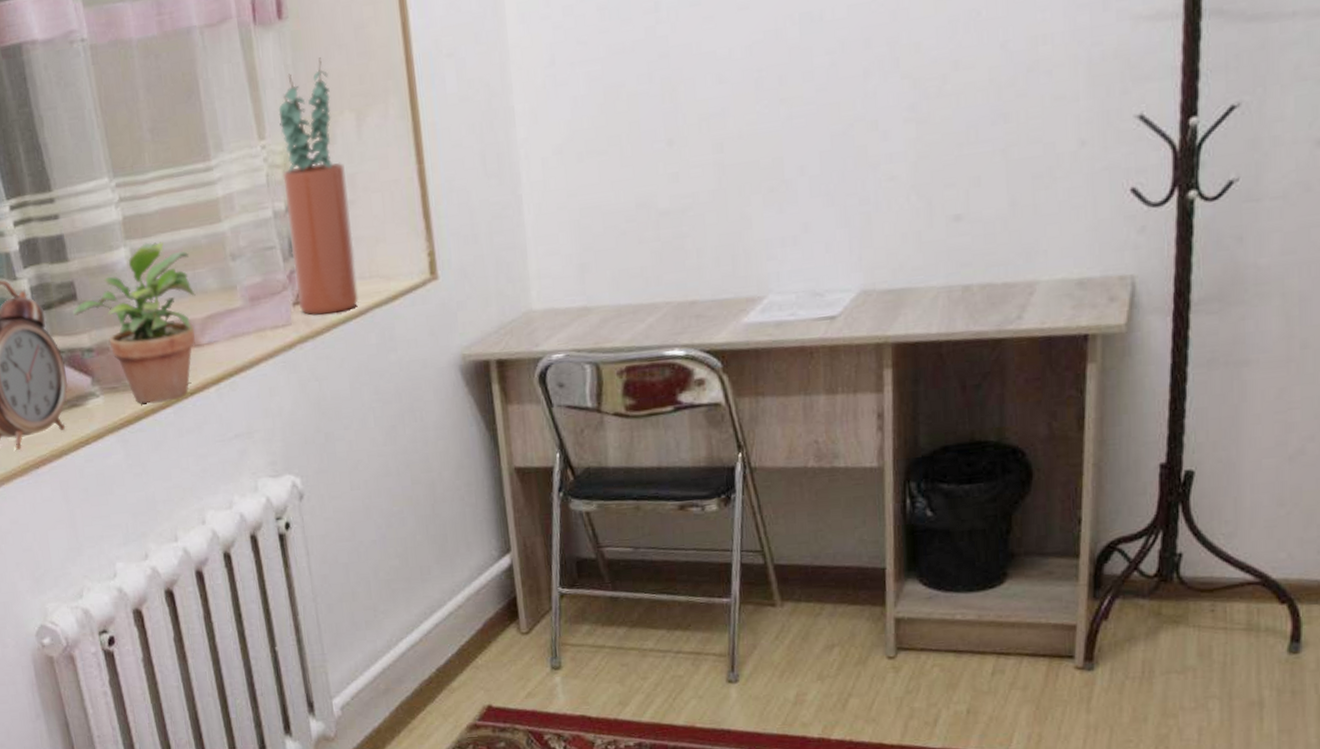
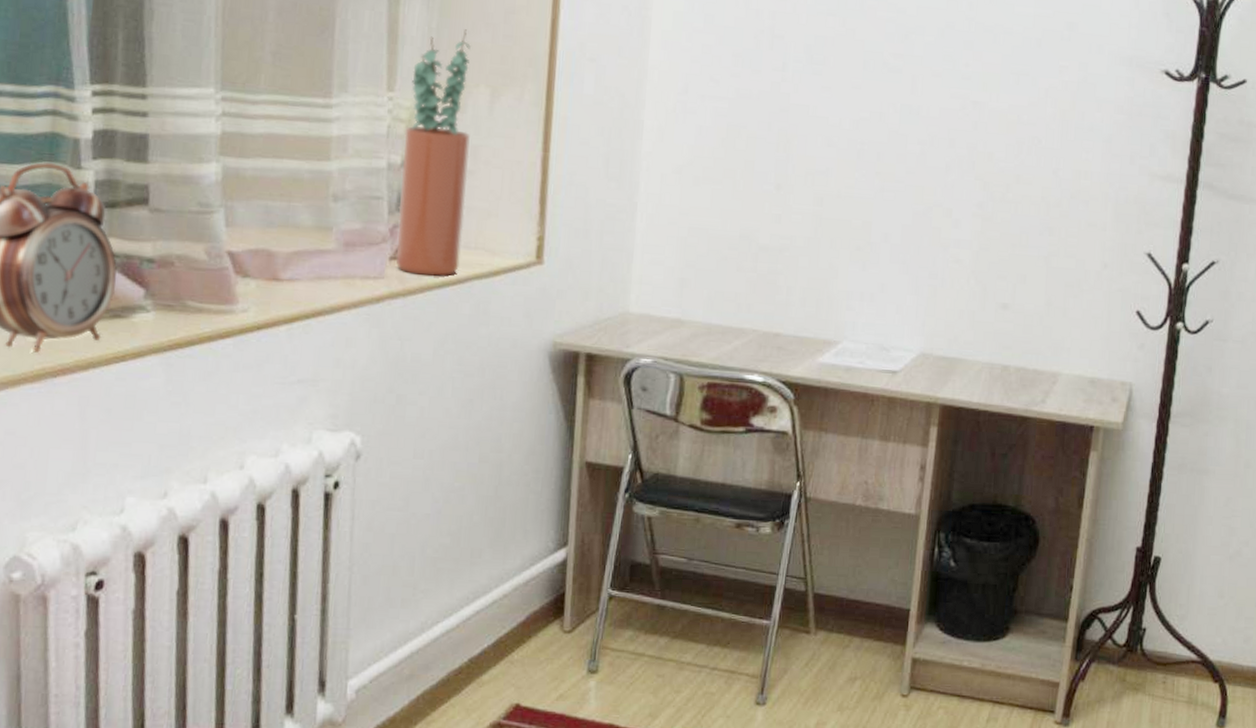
potted plant: present [73,241,196,405] -> none [140,163,288,333]

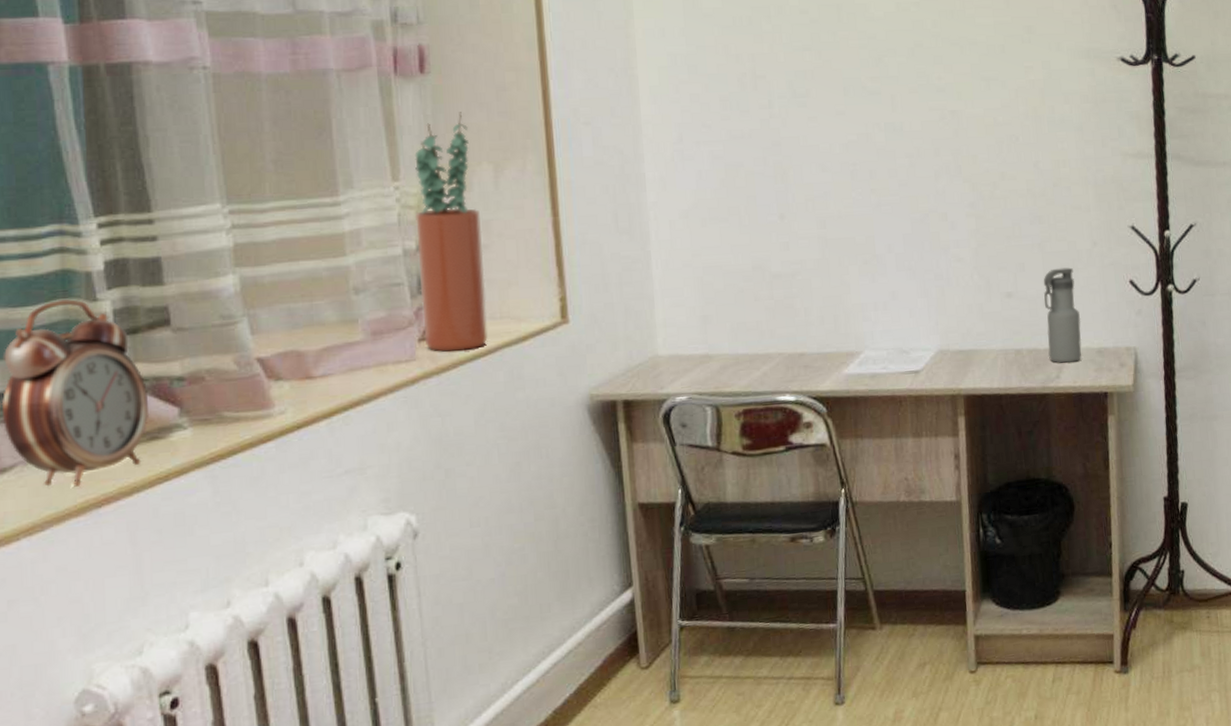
water bottle: none [1037,286,1078,389] -> present [1043,267,1082,364]

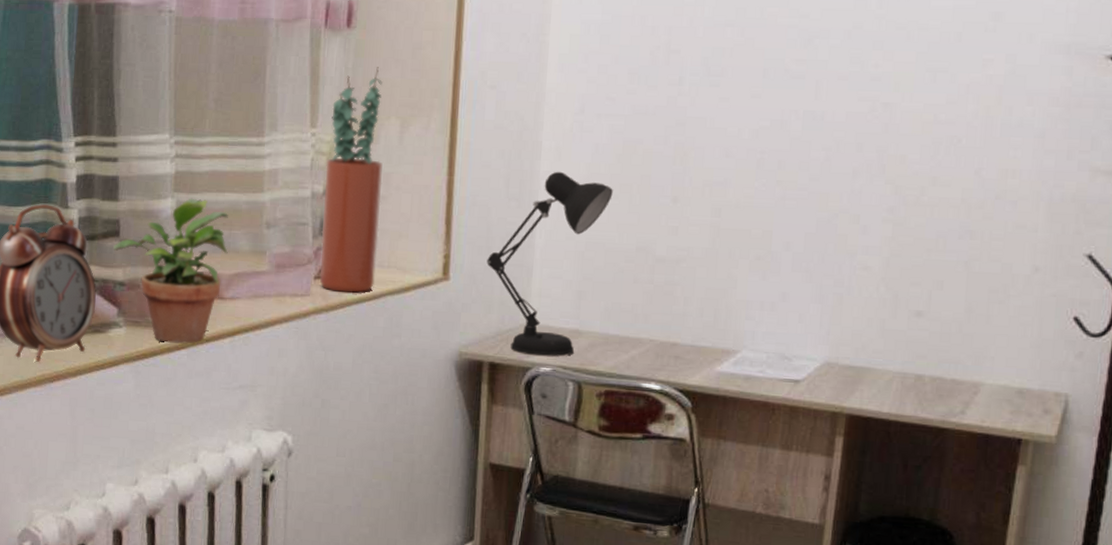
potted plant: none [164,271,311,439] -> present [113,198,229,345]
desk lamp: none [605,200,722,387] -> present [487,171,613,357]
water bottle: present [1043,267,1082,364] -> none [955,291,1003,400]

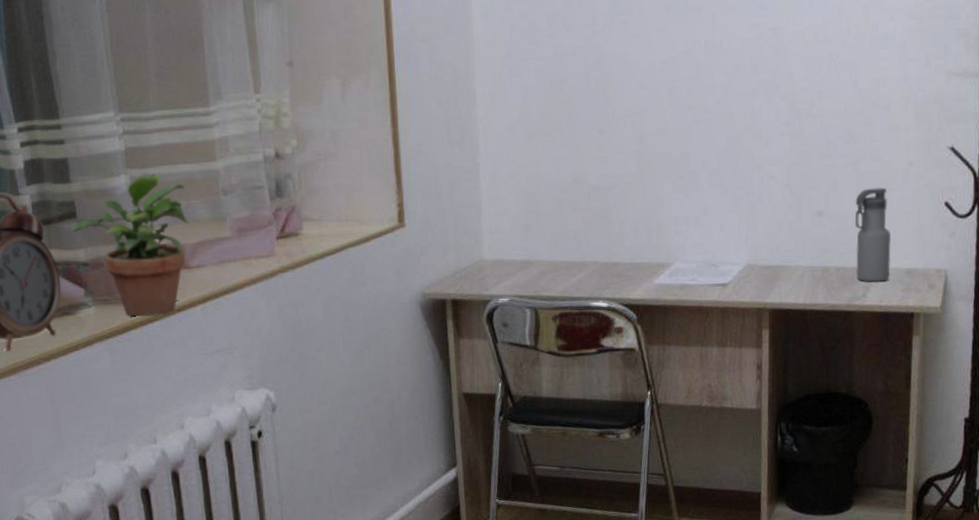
vase: present [319,67,383,293] -> none [273,29,335,249]
desk lamp: present [487,171,613,357] -> none [438,115,546,289]
water bottle: none [955,291,1003,400] -> present [855,187,892,283]

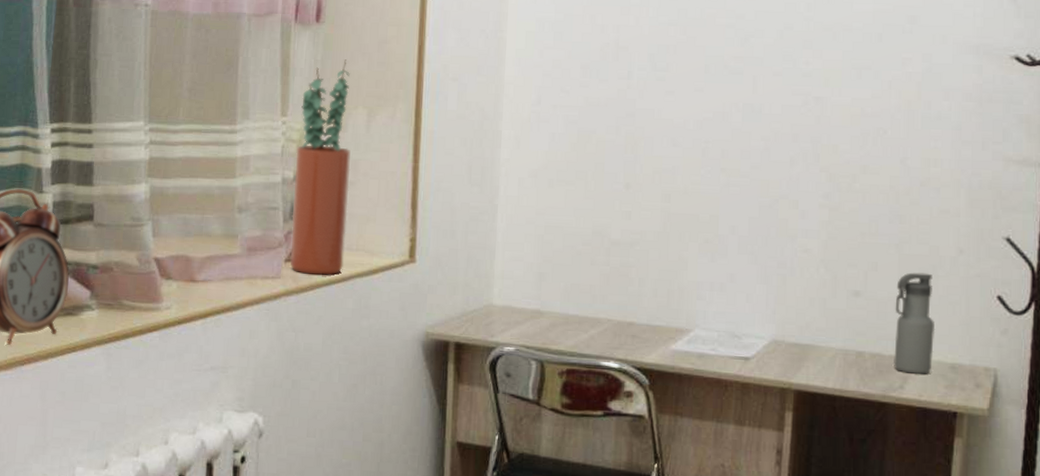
potted plant: present [71,172,188,318] -> none [87,183,202,327]
vase: none [273,29,335,249] -> present [290,59,351,275]

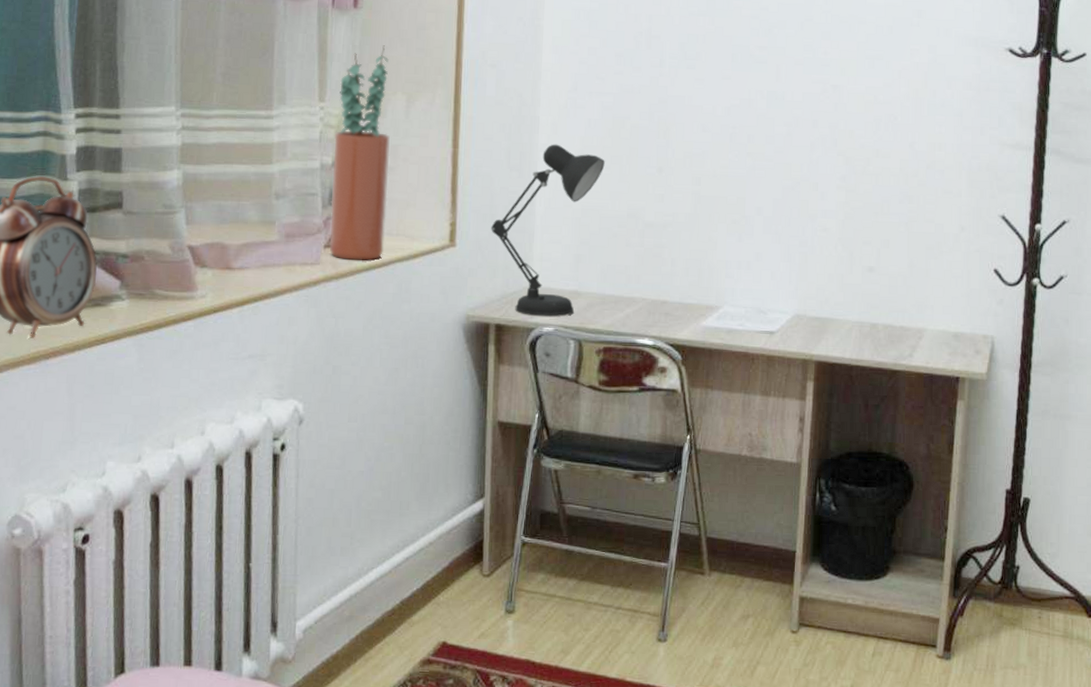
desk lamp: none [451,159,569,337] -> present [491,144,605,318]
water bottle: present [894,272,936,375] -> none [904,249,940,344]

